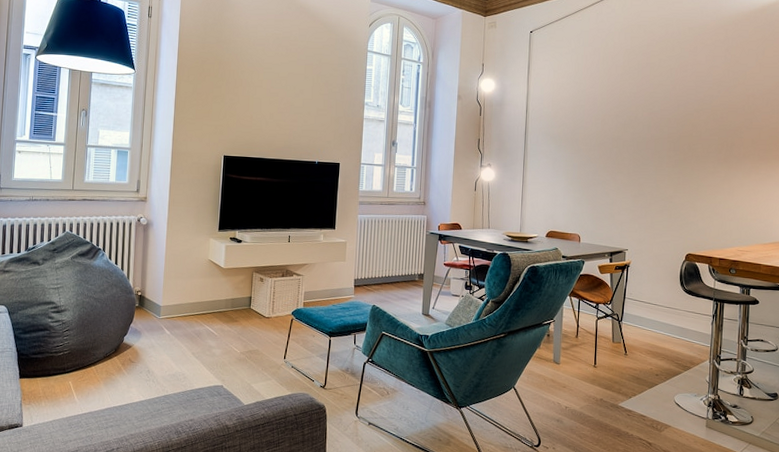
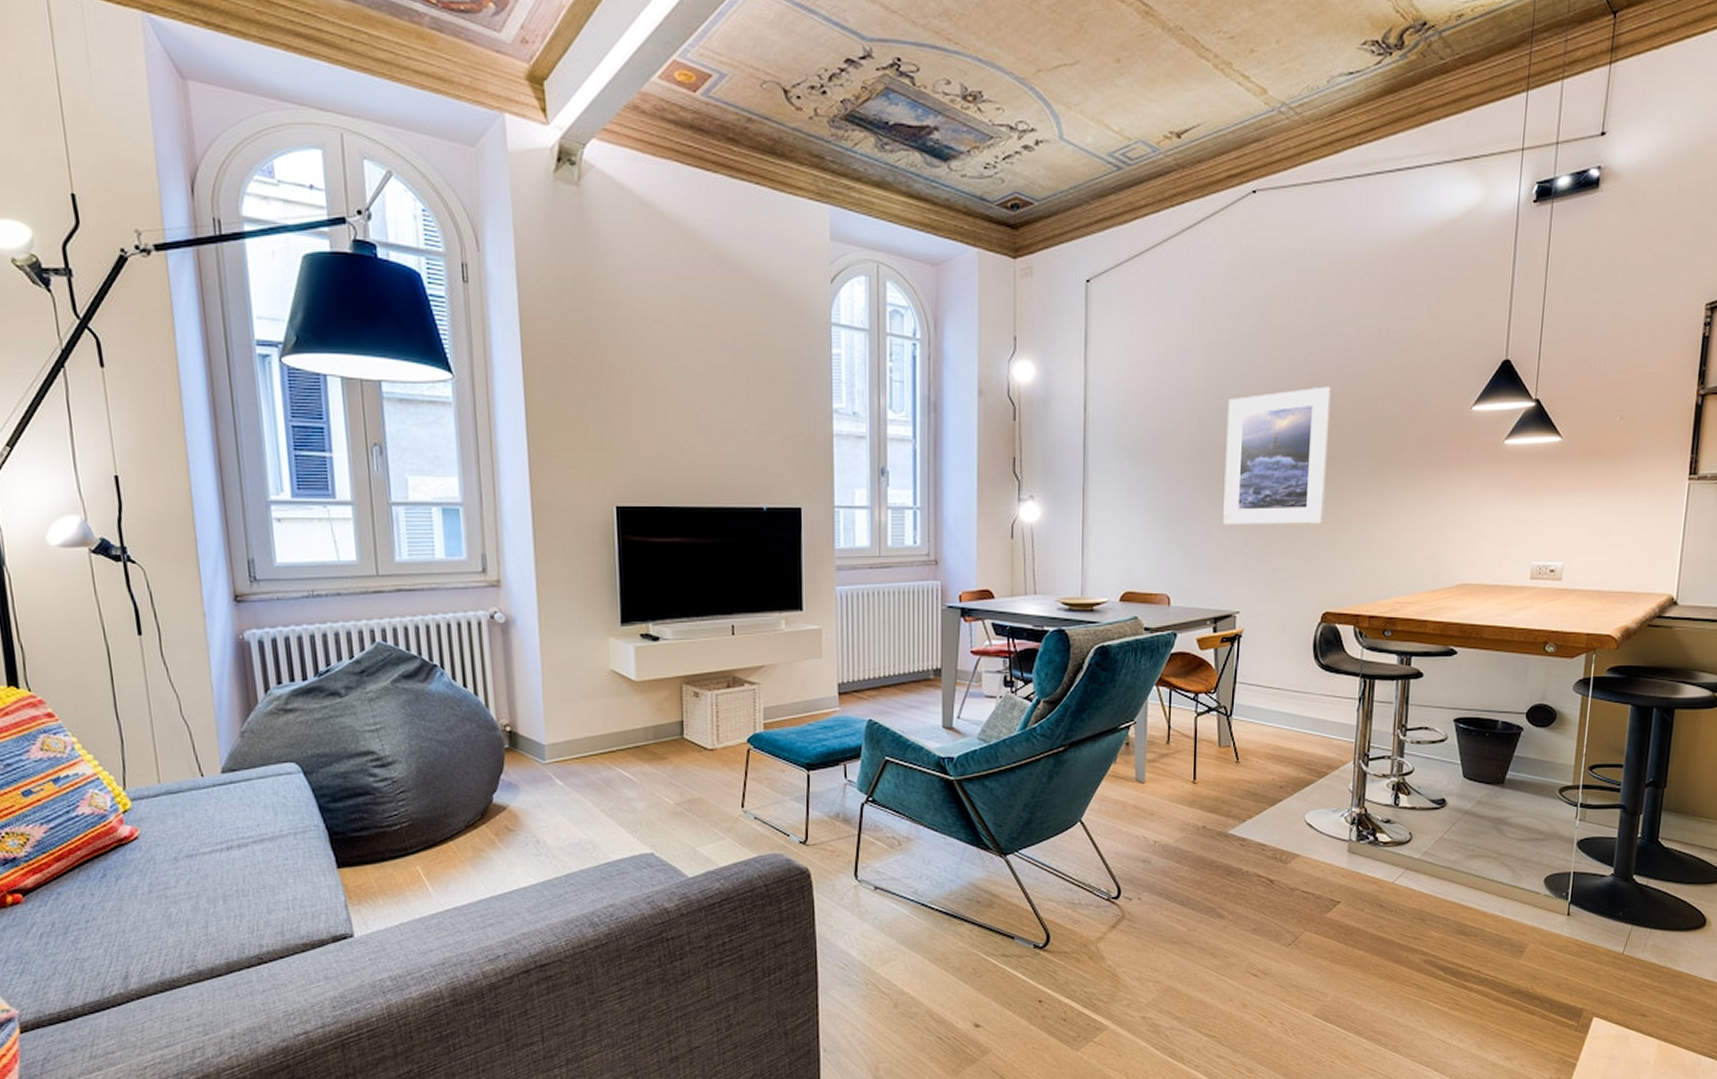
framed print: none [617,104,691,194] -> present [1223,386,1331,524]

